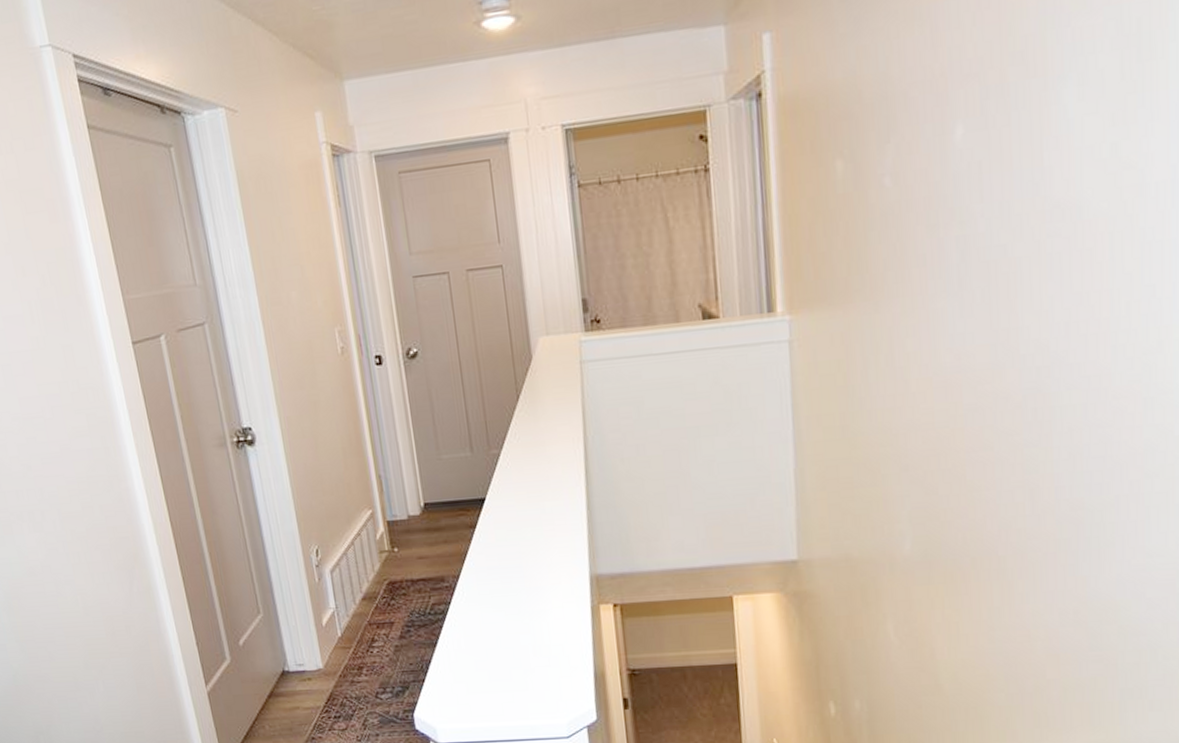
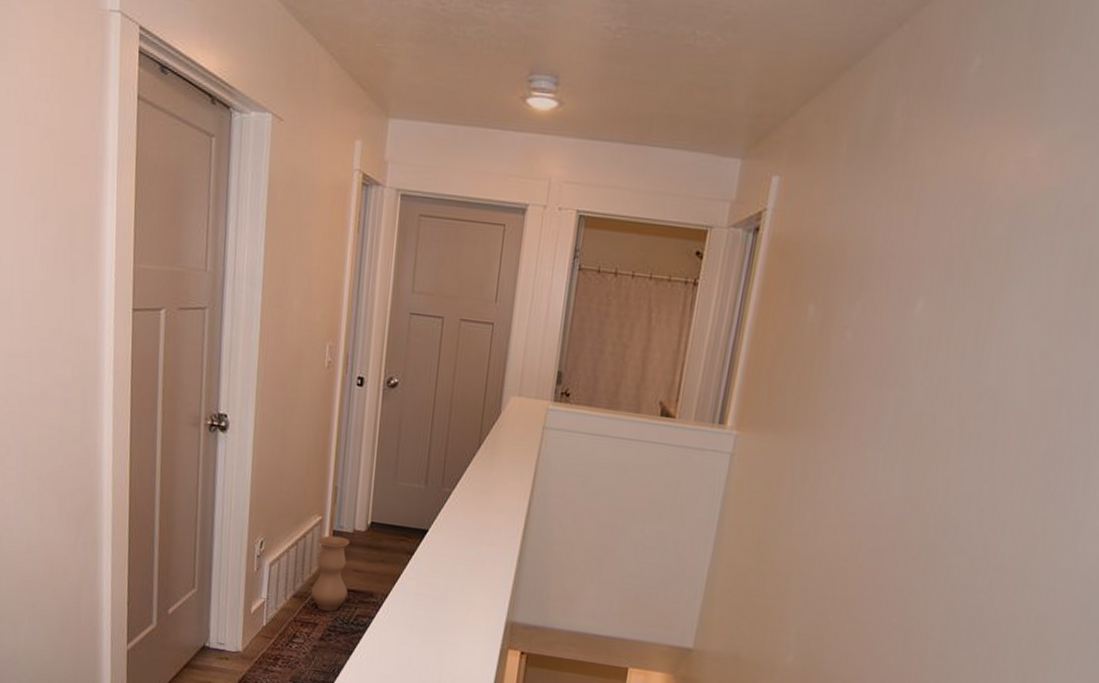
vase: none [372,526,418,608] -> present [310,535,350,612]

